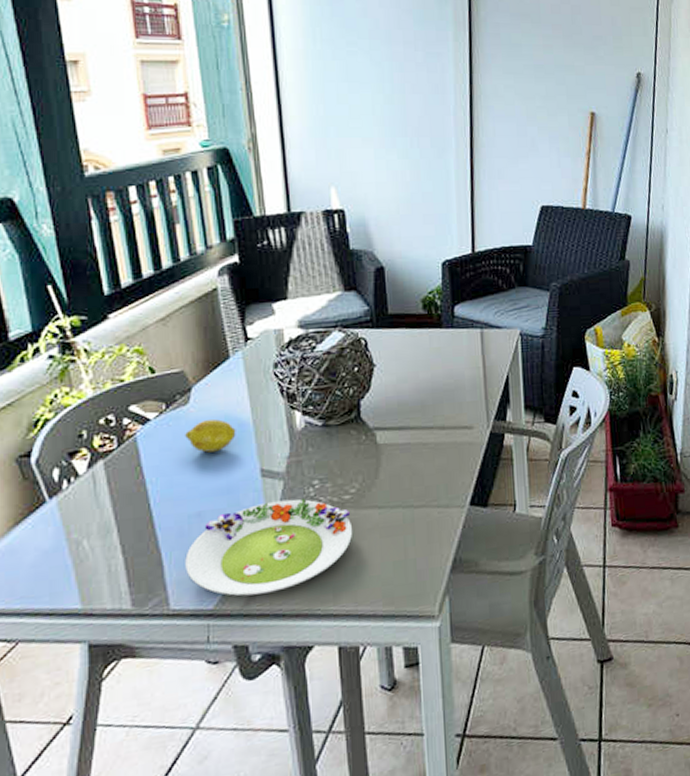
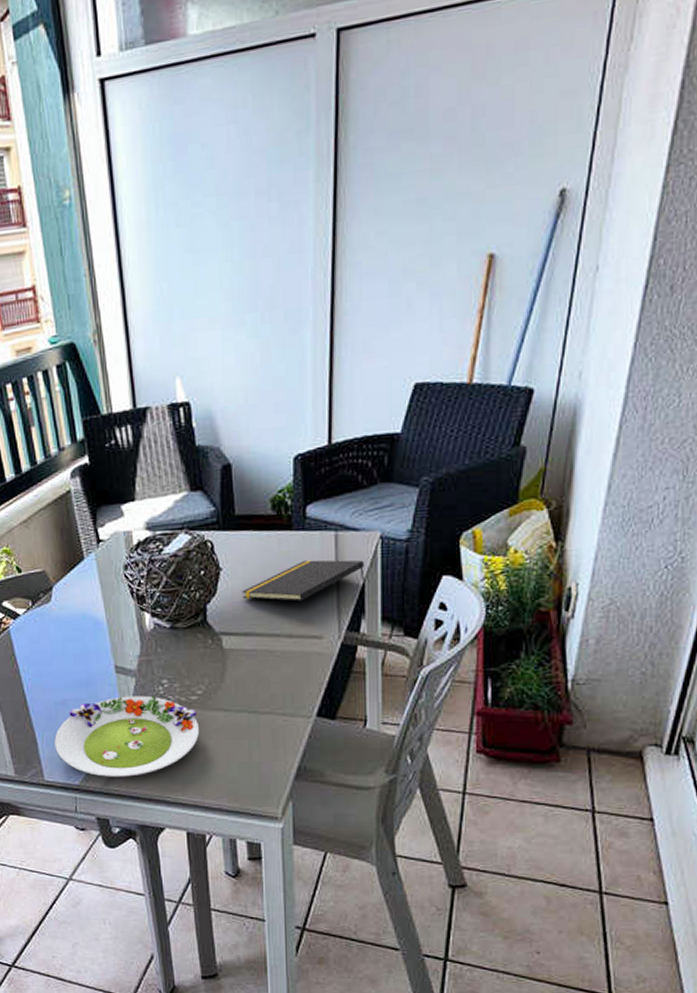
fruit: present [185,419,236,453] -> none [49,617,93,647]
notepad: none [395,354,508,395] -> present [241,560,364,602]

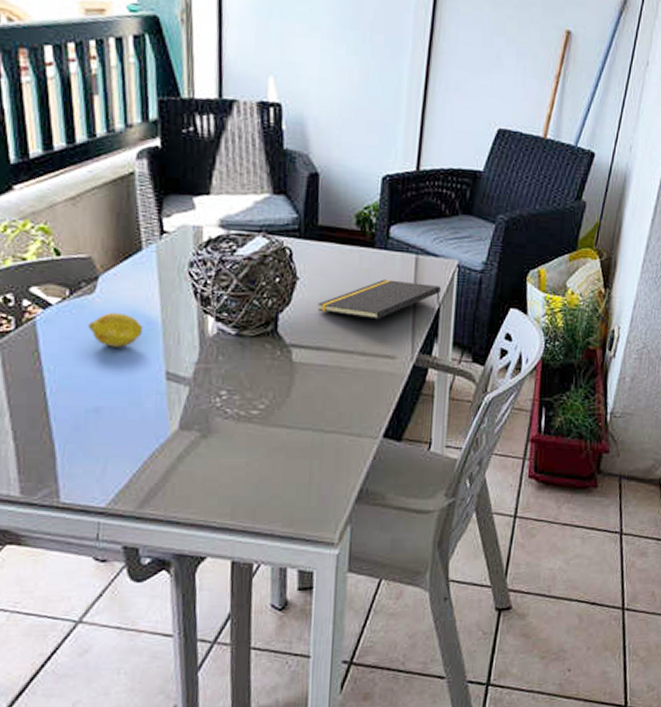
fruit: none [49,617,93,647] -> present [88,313,143,347]
salad plate: present [54,695,200,777] -> none [79,406,258,499]

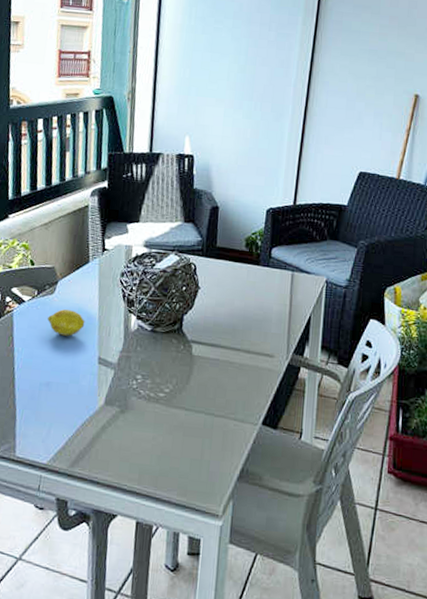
notepad: present [317,279,441,320] -> none [213,291,312,324]

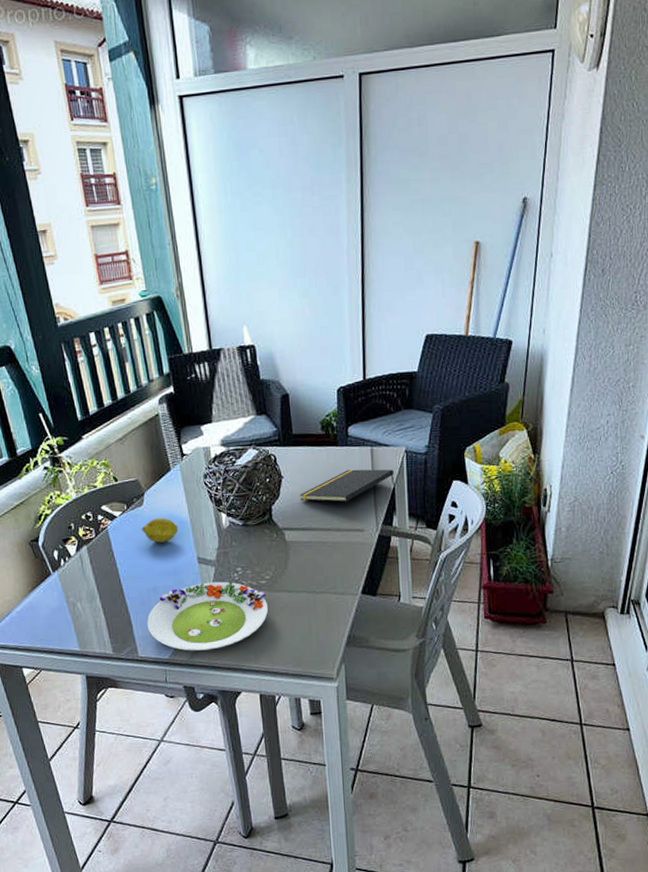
salad plate: none [31,385,162,462] -> present [147,581,269,651]
notepad: none [213,291,312,324] -> present [299,469,394,502]

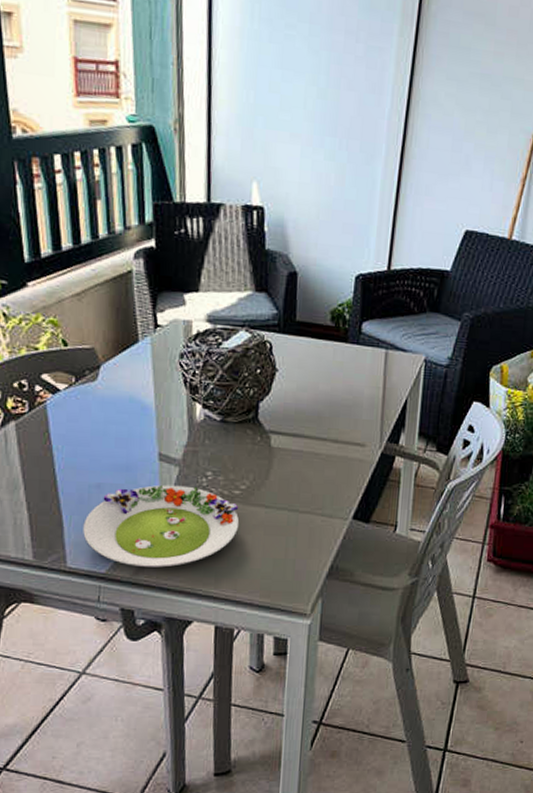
fruit: present [142,518,178,543] -> none [91,399,139,430]
notepad: present [299,469,394,502] -> none [294,372,408,410]

